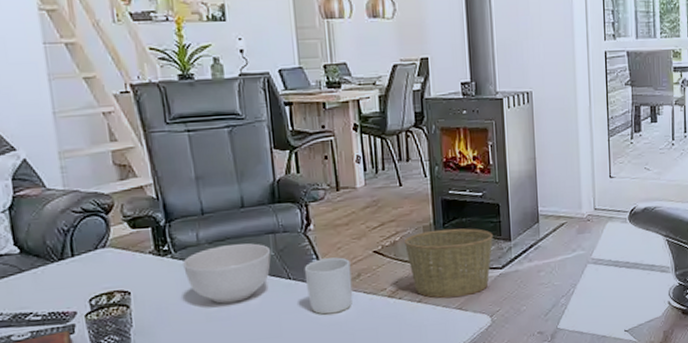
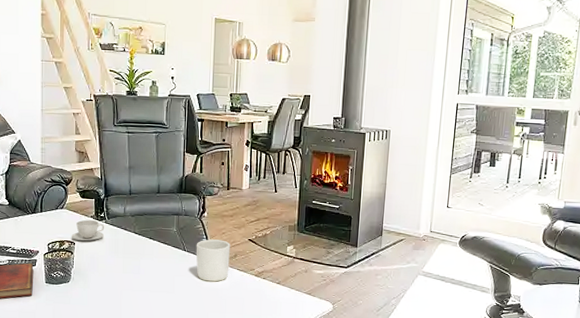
teacup: none [122,256,172,288] -> present [71,220,105,241]
bowl: present [183,243,271,304] -> none [112,218,174,262]
basket: present [403,228,493,298] -> none [272,229,343,285]

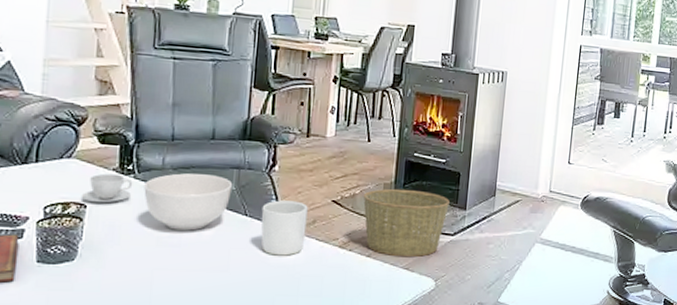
bowl: none [112,218,174,262] -> present [144,173,233,231]
basket: none [272,229,343,285] -> present [362,188,450,258]

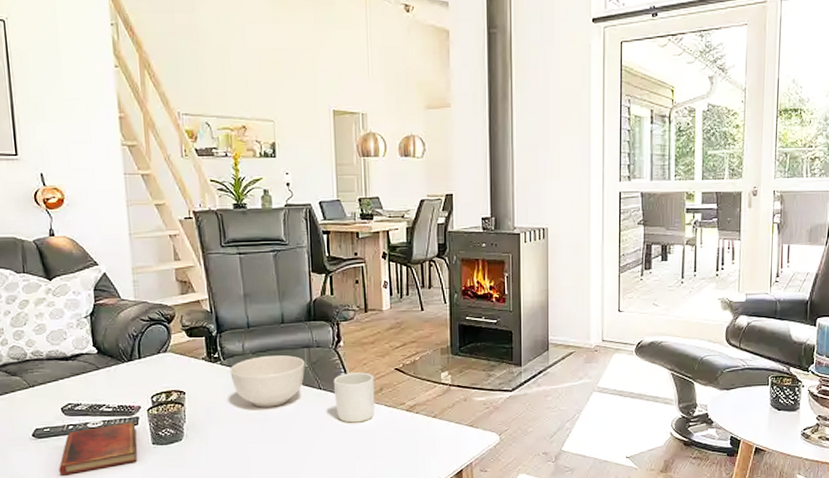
teacup: present [81,173,133,202] -> none [179,362,221,388]
basket: present [362,188,450,258] -> none [422,351,505,416]

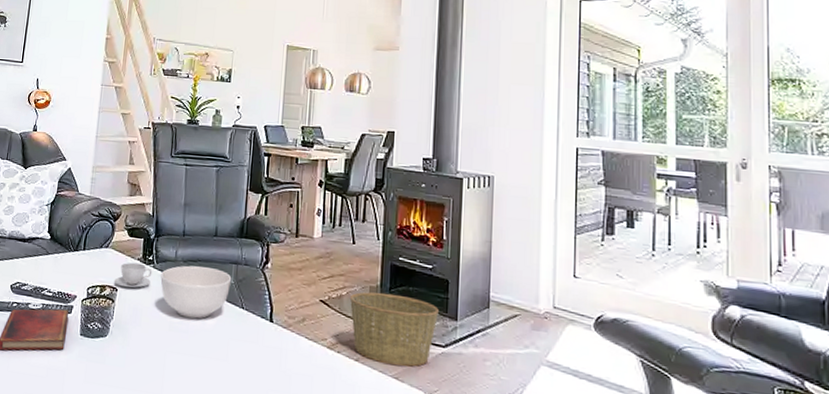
teacup: none [179,362,221,388] -> present [113,262,153,288]
mug: present [333,372,375,423] -> none [255,296,298,352]
basket: none [422,351,505,416] -> present [349,292,439,367]

